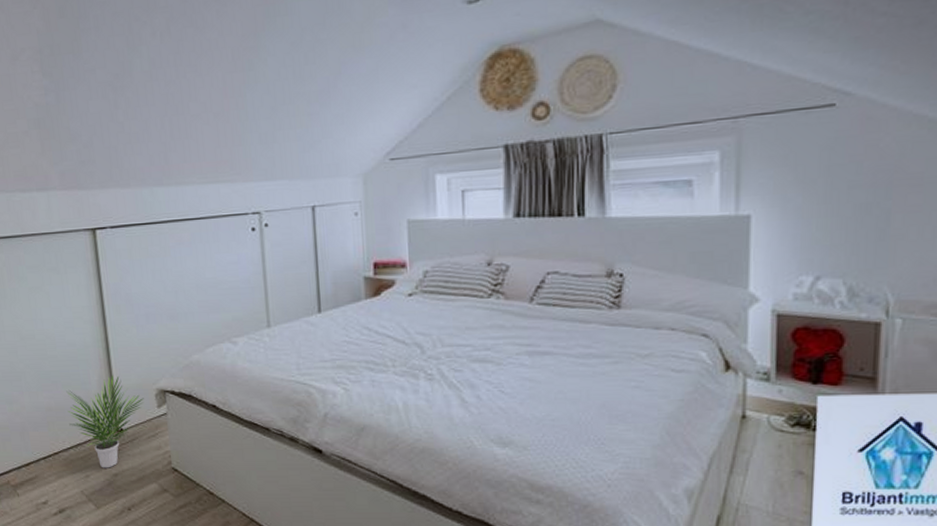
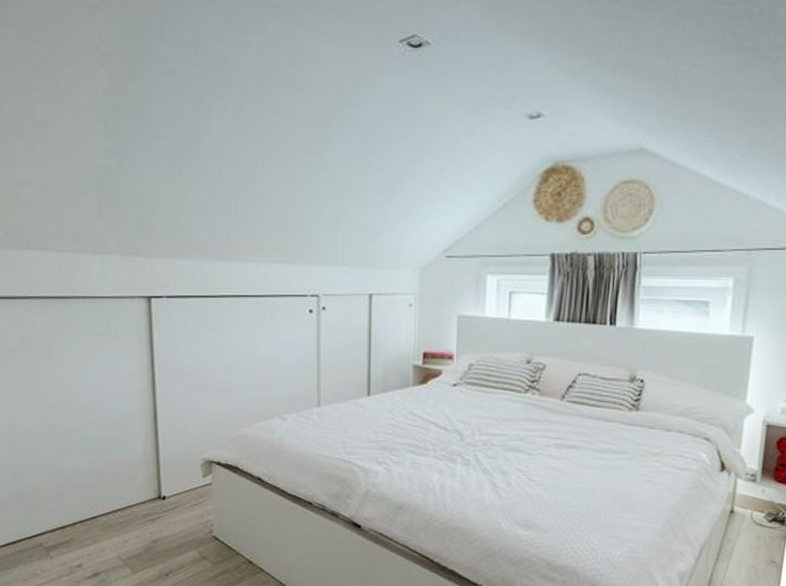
potted plant: present [66,375,144,468] -> none [109,443,189,534]

